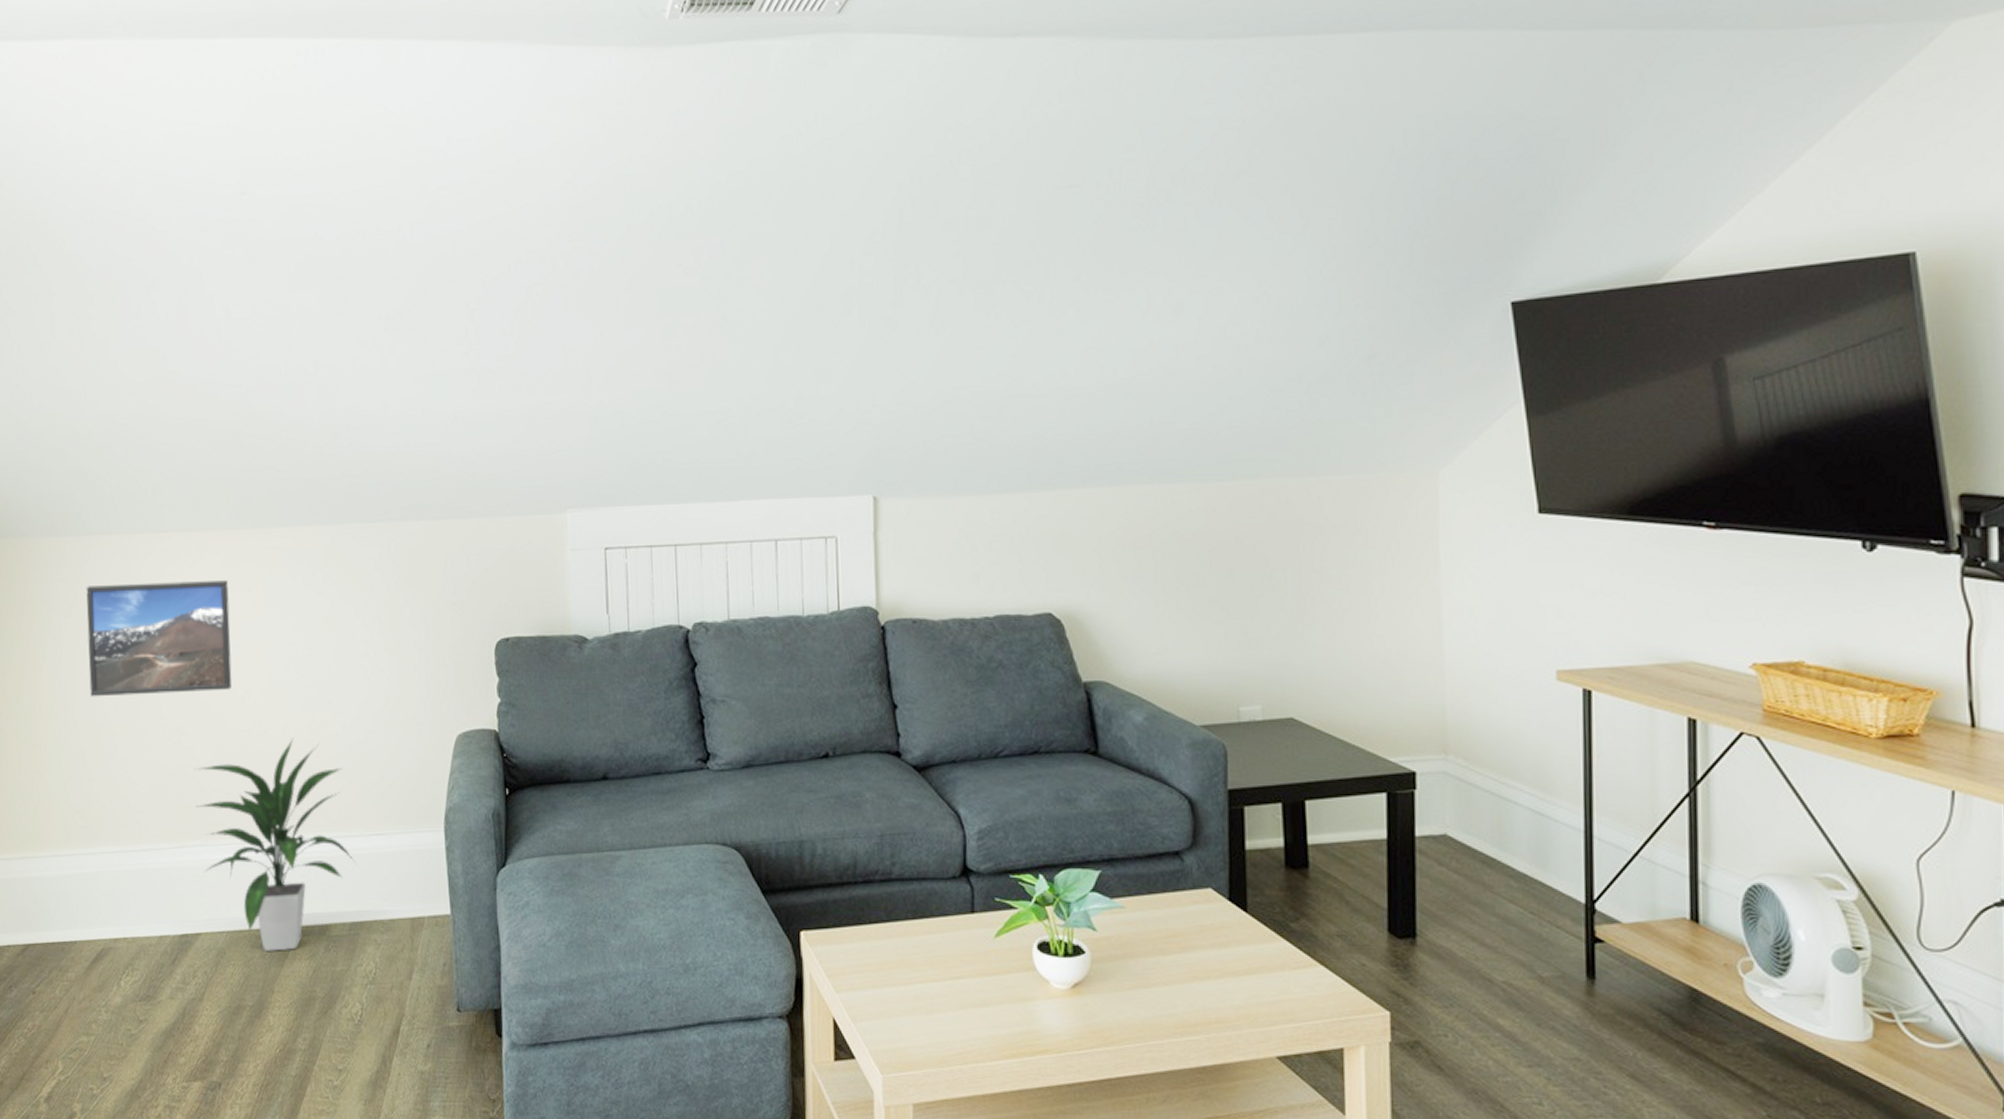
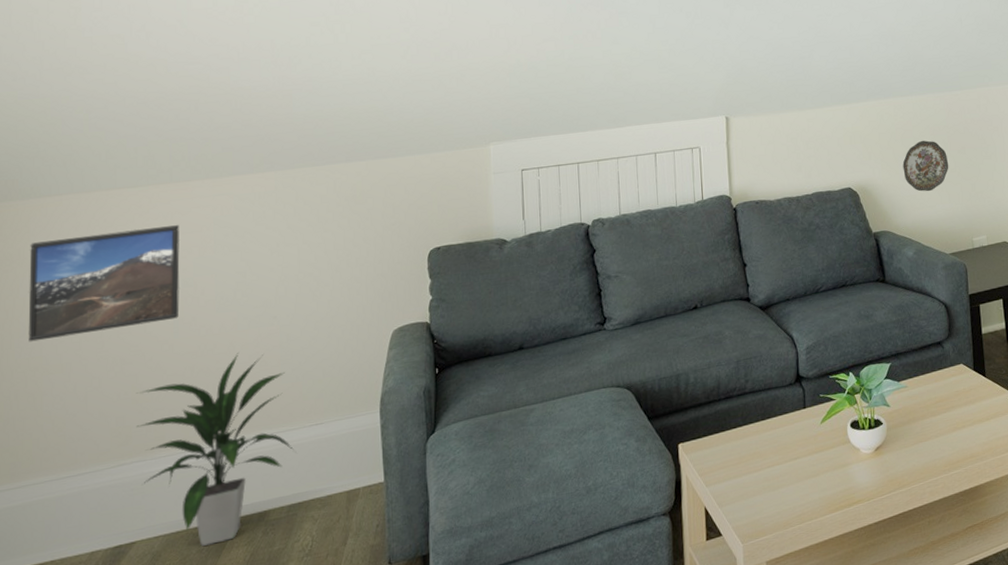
decorative plate: none [1133,553,1207,631] -> present [902,140,949,192]

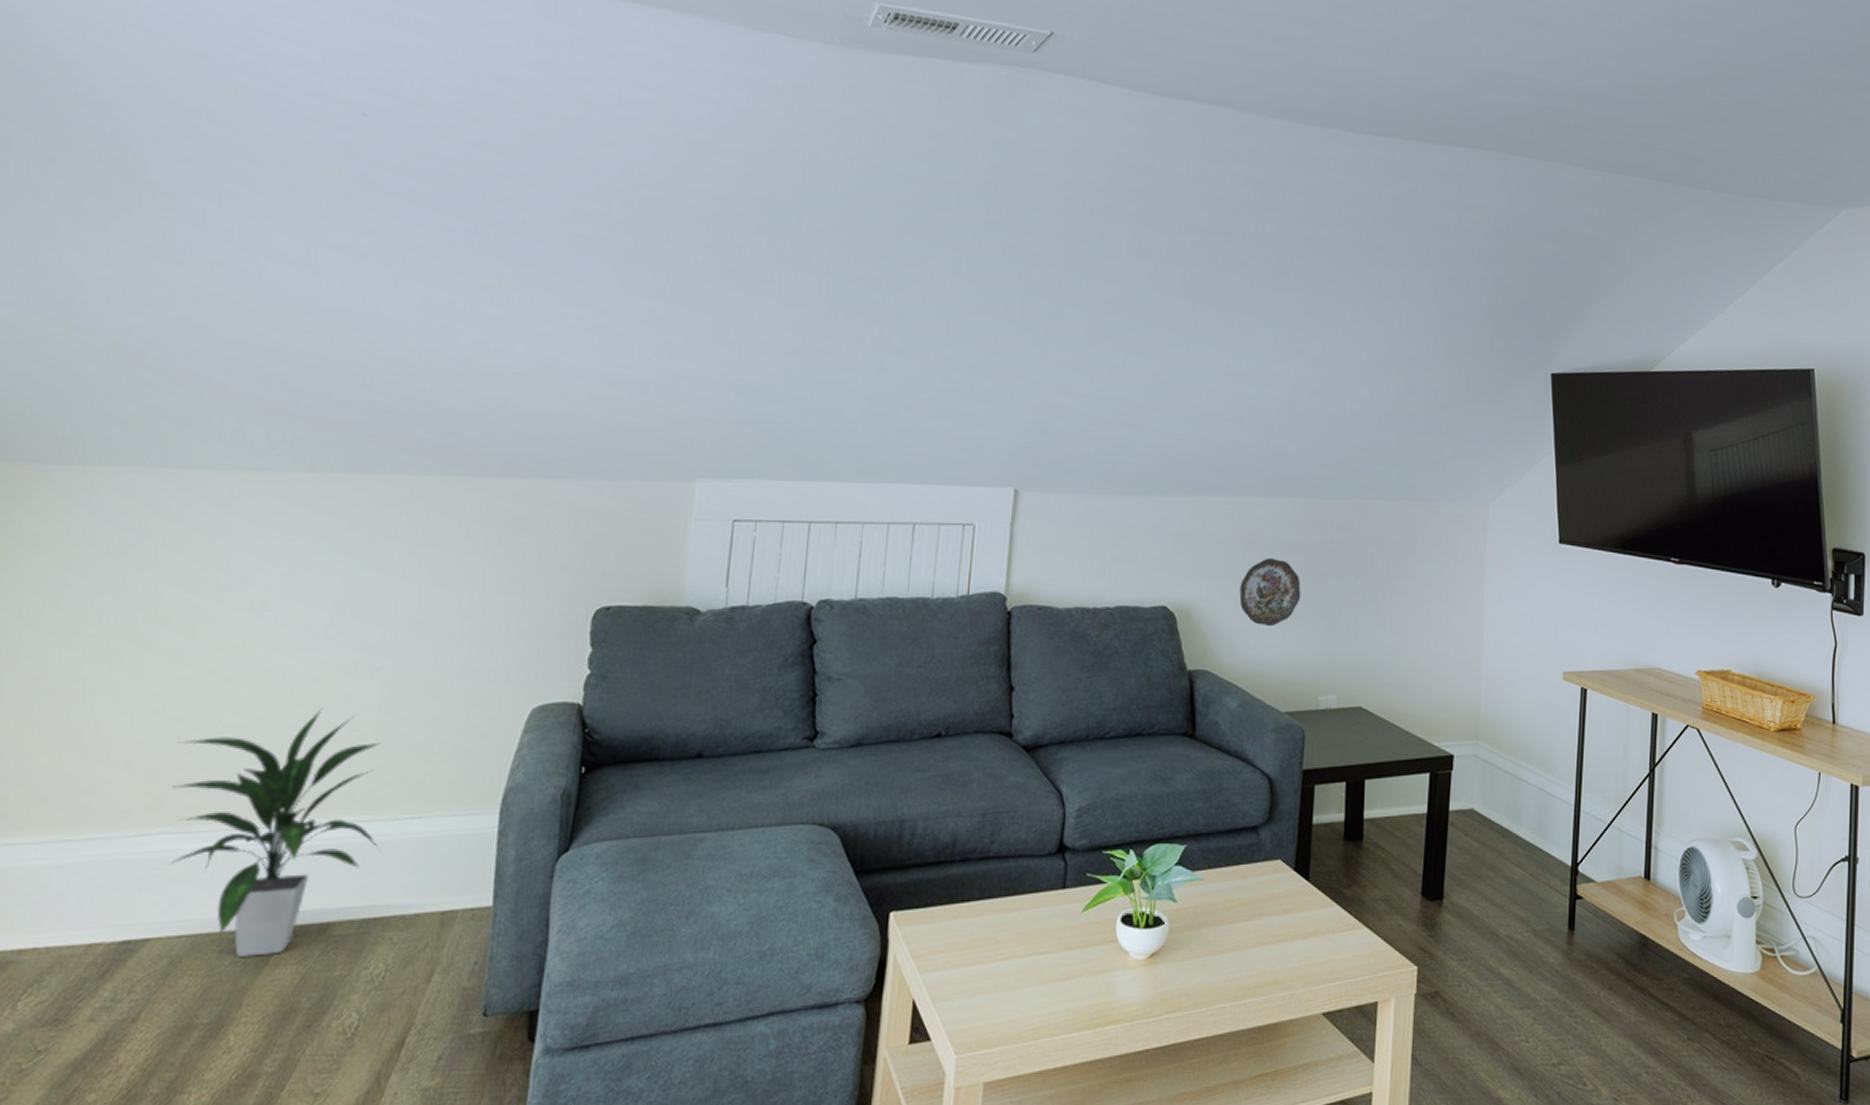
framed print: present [28,225,180,342] -> none [43,523,266,655]

